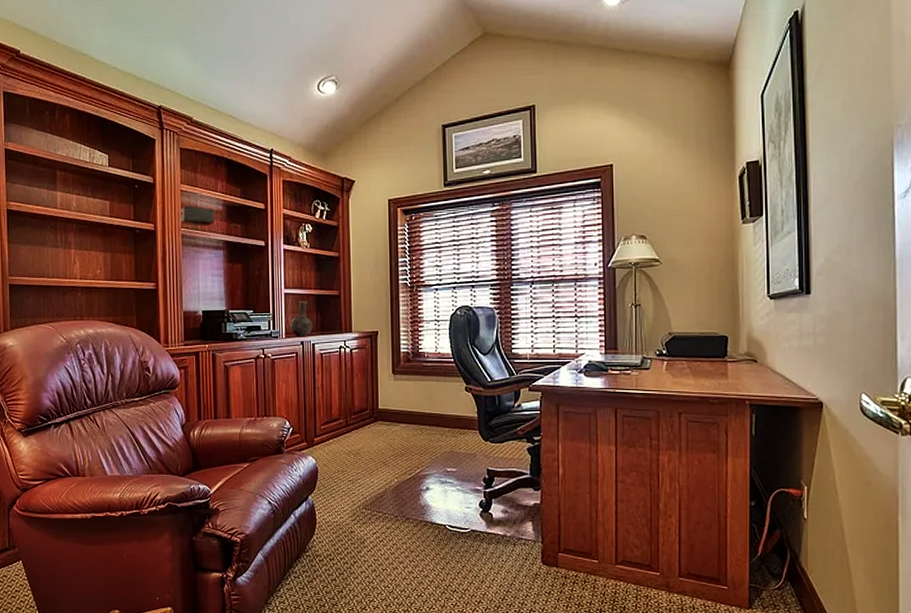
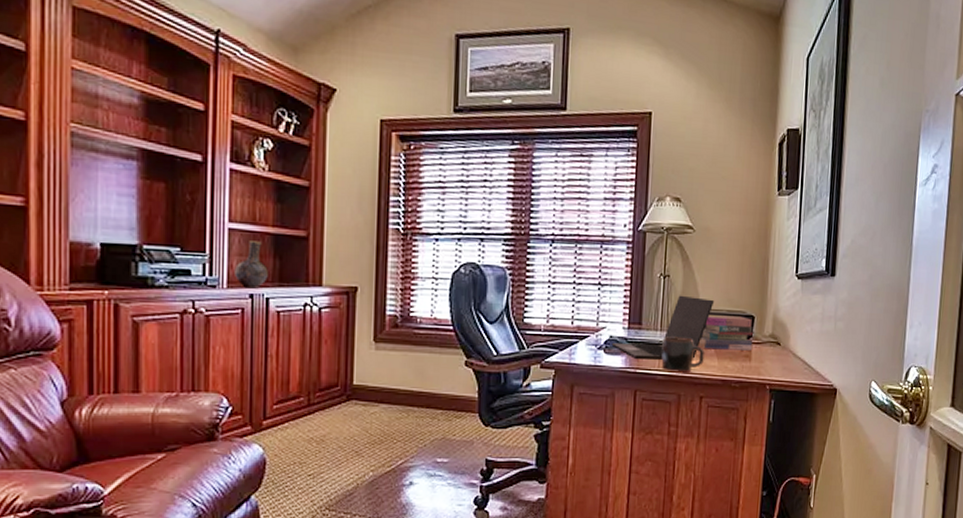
decorative box: present [178,205,215,227] -> none [65,90,126,126]
laptop: none [590,321,686,380] -> present [611,295,715,360]
mug: none [638,359,680,391] -> present [661,336,704,373]
books: none [673,337,729,369] -> present [698,315,753,351]

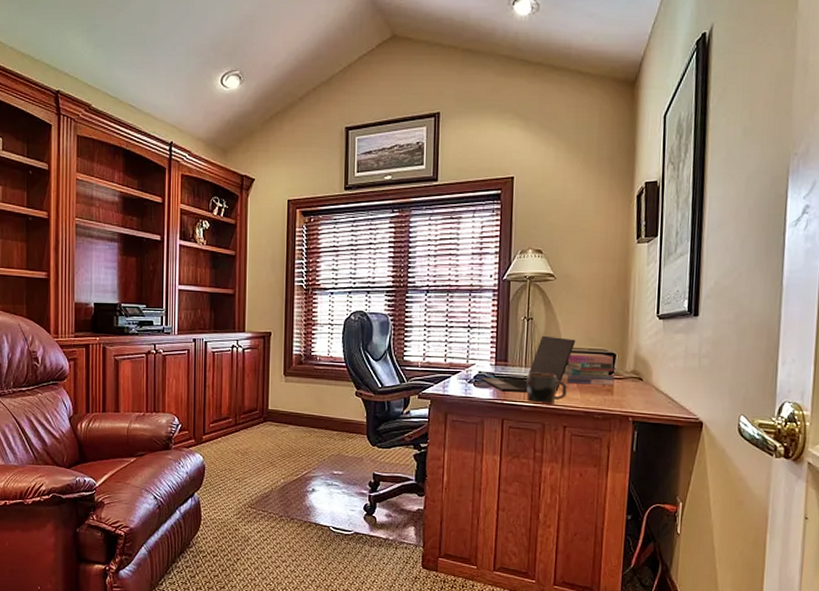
vase: present [234,241,268,289] -> none [183,298,206,335]

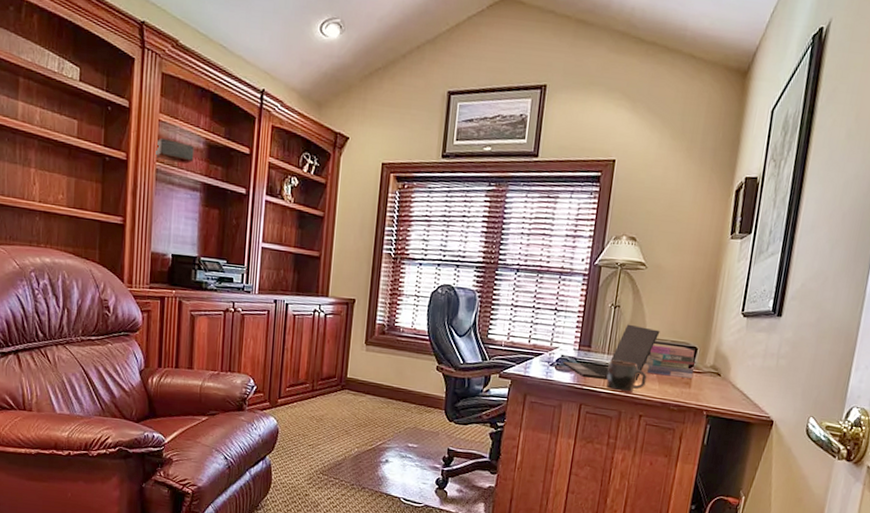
decorative box: none [72,195,110,218] -> present [153,137,194,165]

